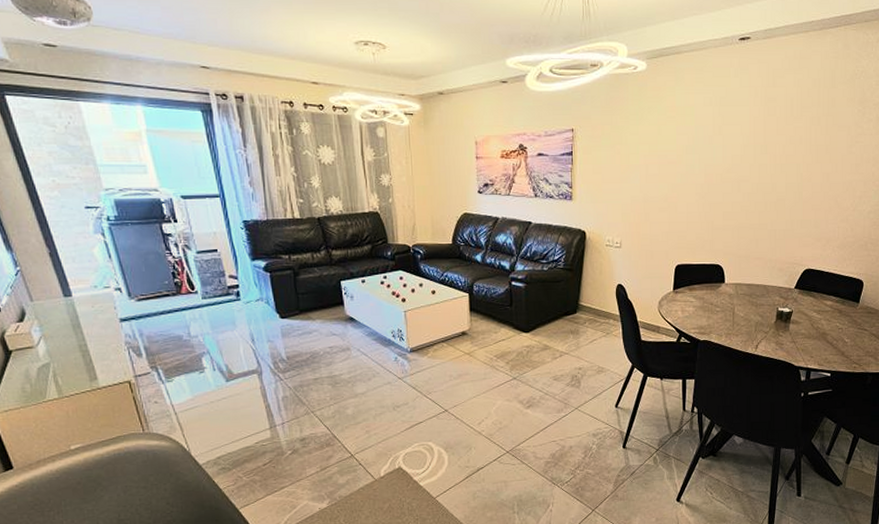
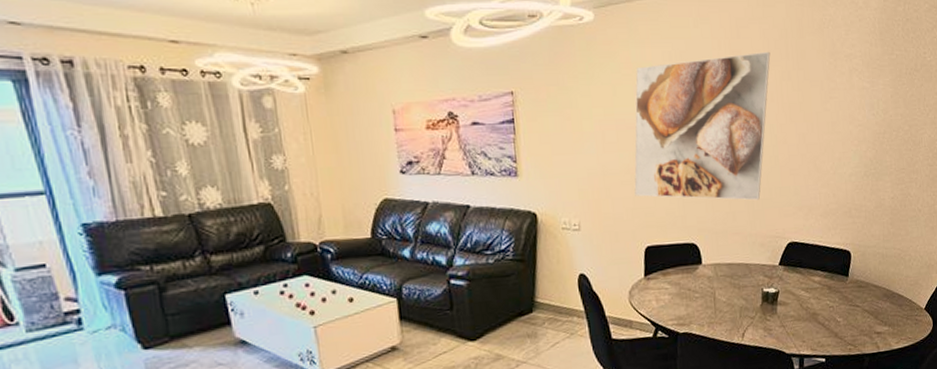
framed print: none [670,99,803,230] -> present [634,51,771,201]

